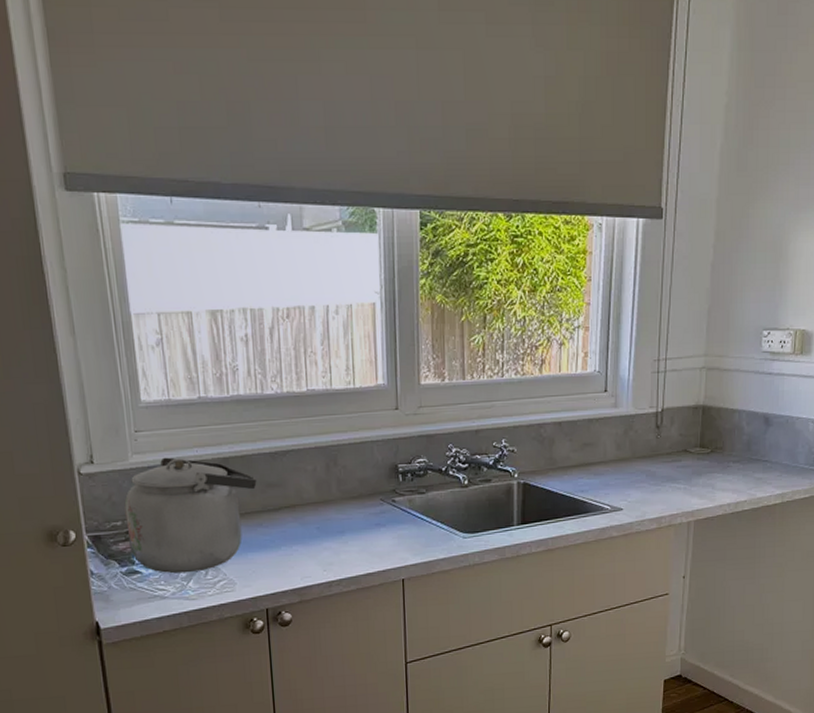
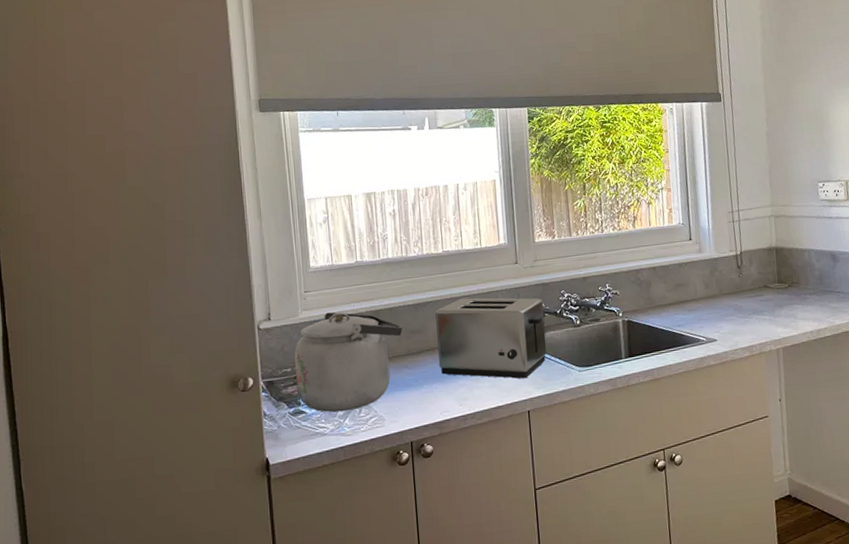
toaster: none [297,448,428,544] -> present [435,297,547,379]

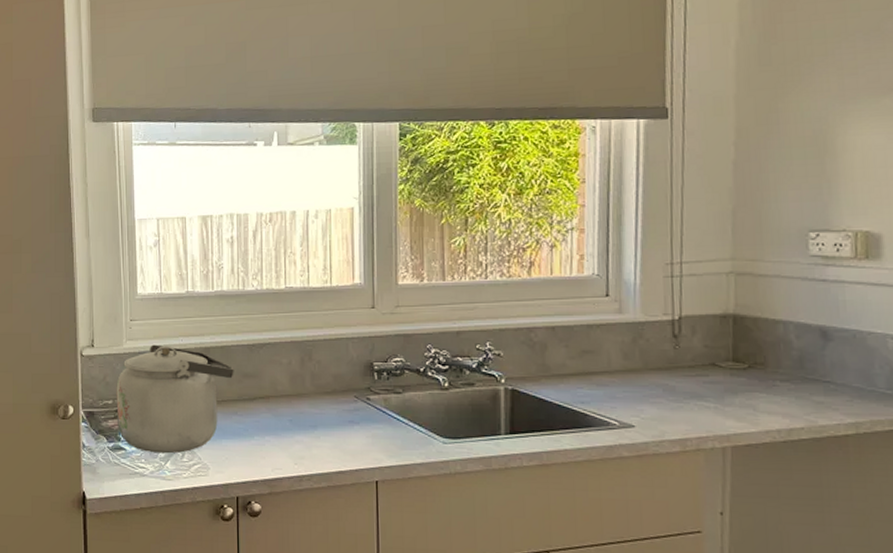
toaster: present [435,297,547,379] -> none [272,343,404,444]

